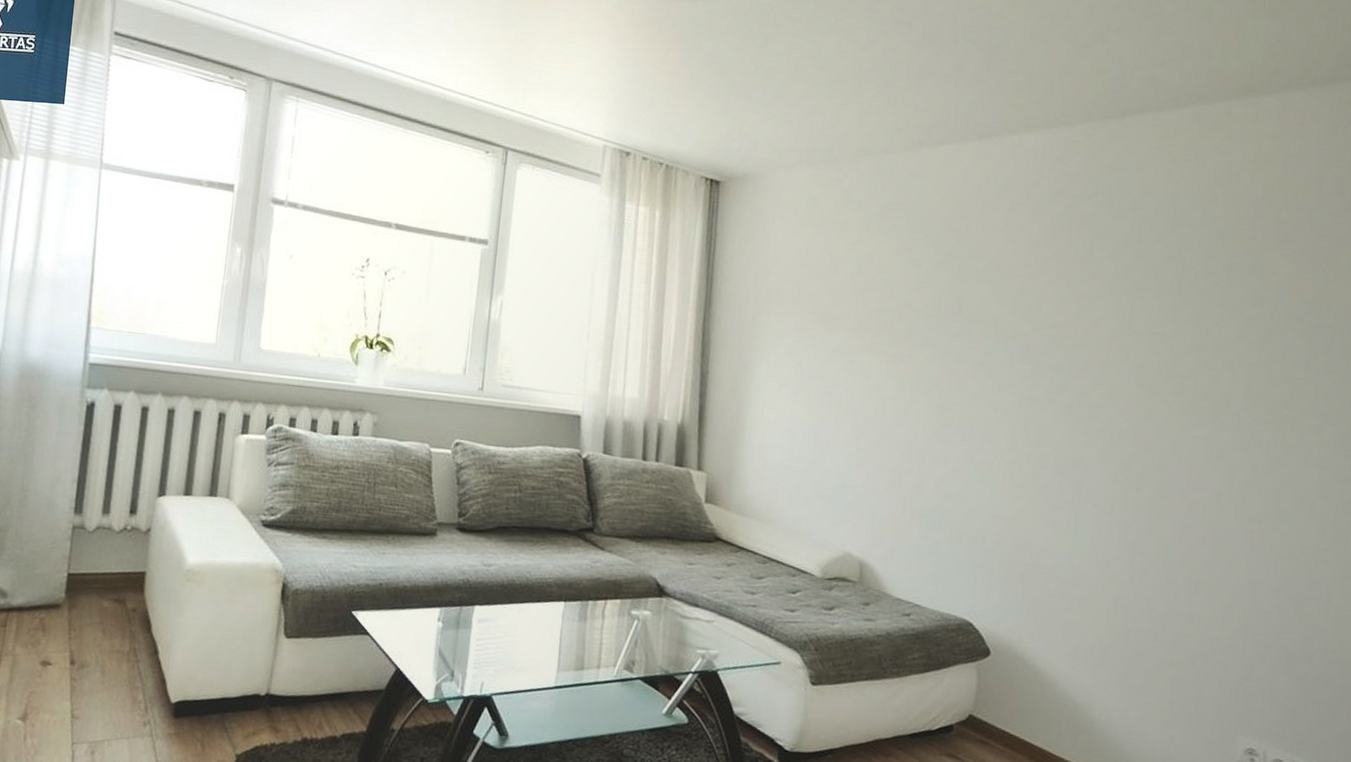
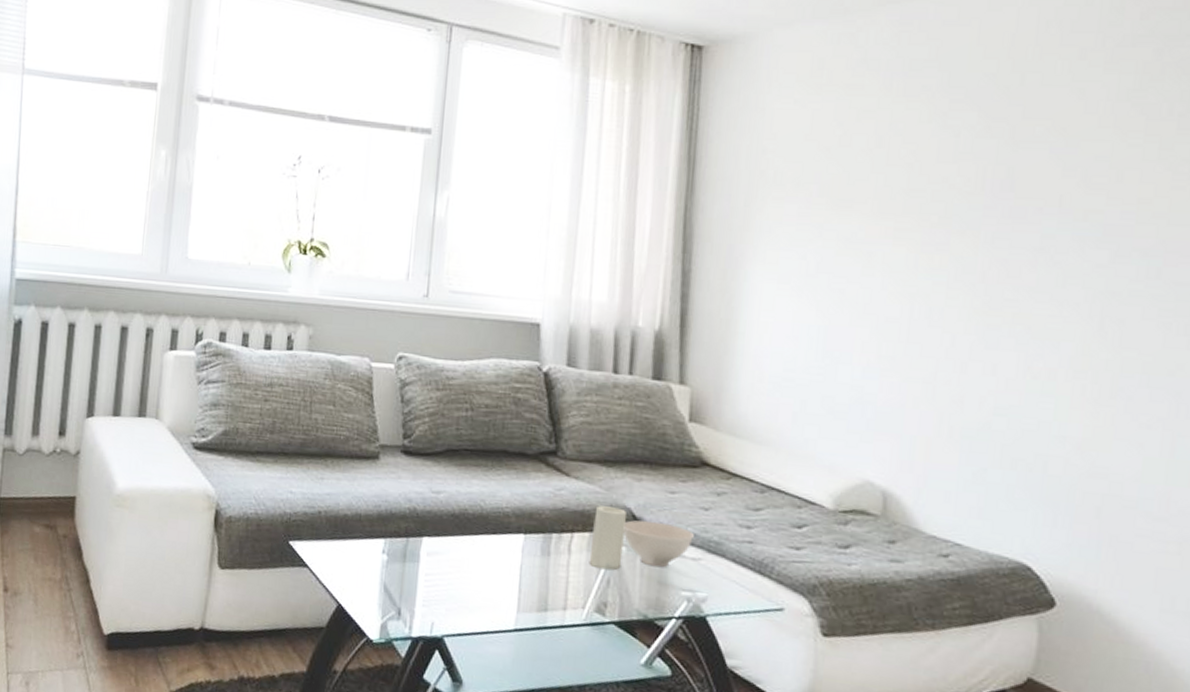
candle: none [619,576,652,633] -> present [589,506,626,571]
bowl: none [649,588,709,630] -> present [623,520,695,568]

